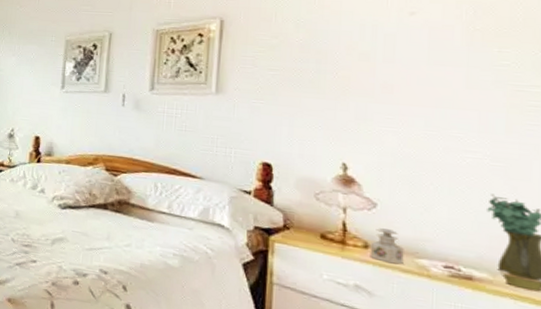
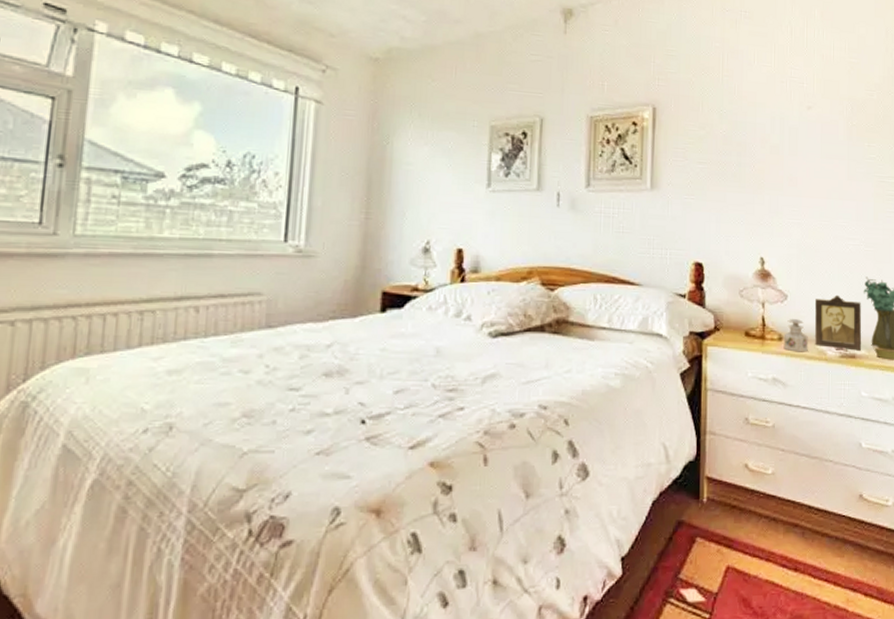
photo frame: none [414,209,483,274] -> present [815,294,862,351]

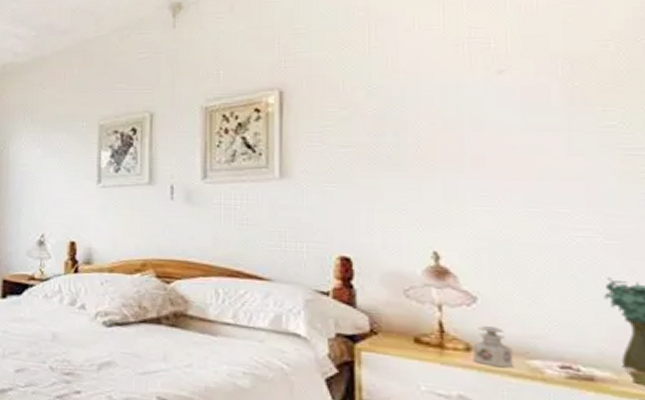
photo frame: present [815,294,862,351] -> none [522,299,606,373]

